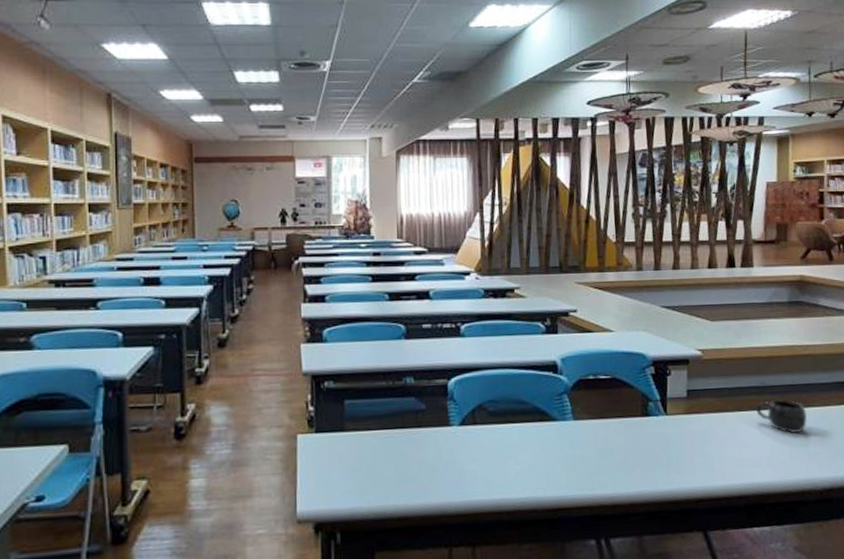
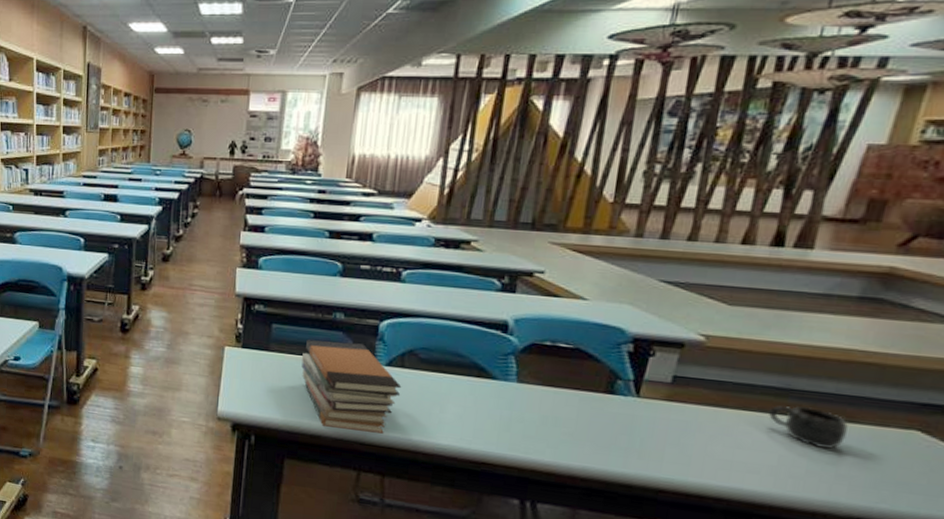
book stack: none [379,406,478,505] -> present [301,340,402,434]

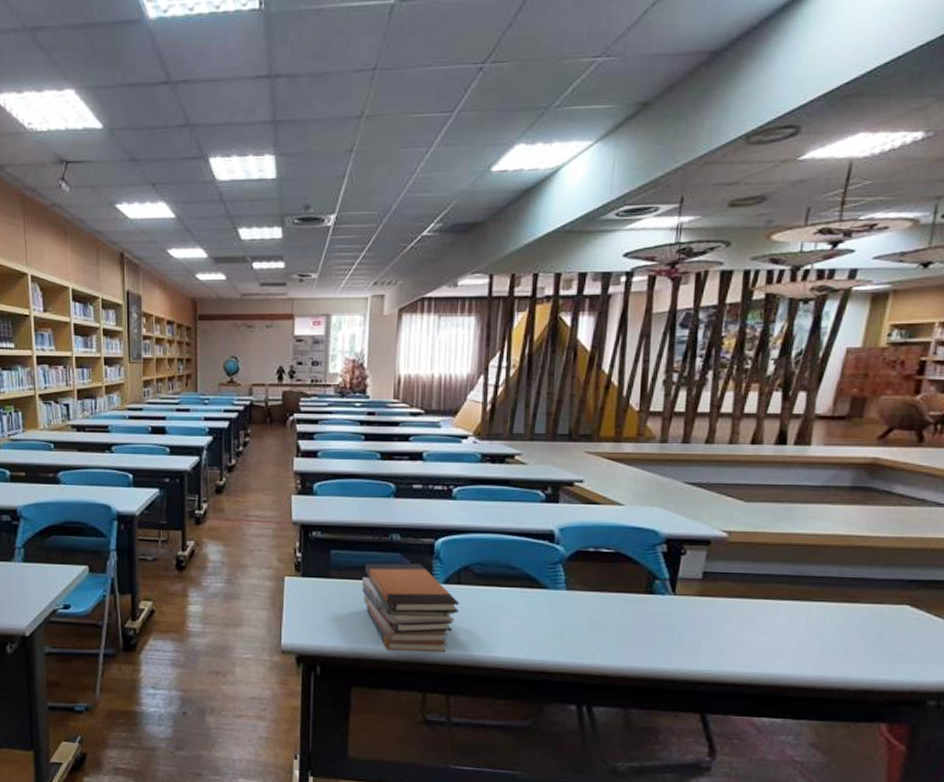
mug: present [769,404,848,449] -> none [786,591,852,628]

